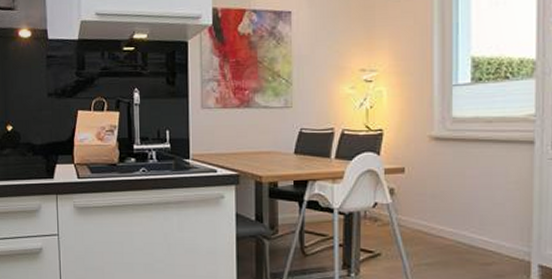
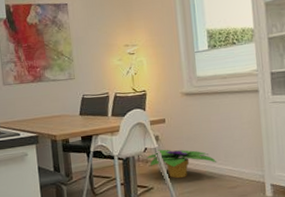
potted plant: none [376,206,467,245] -> present [146,149,216,178]

